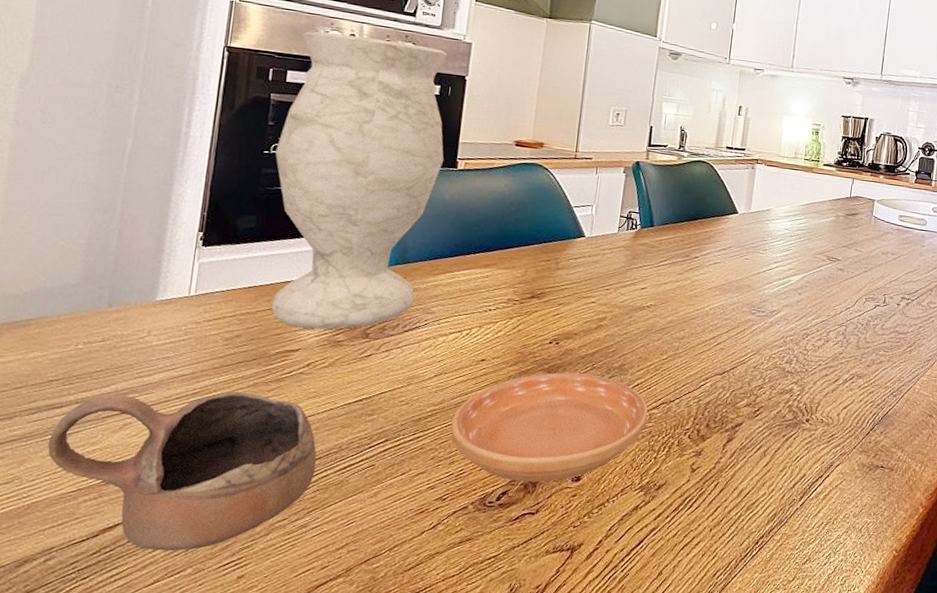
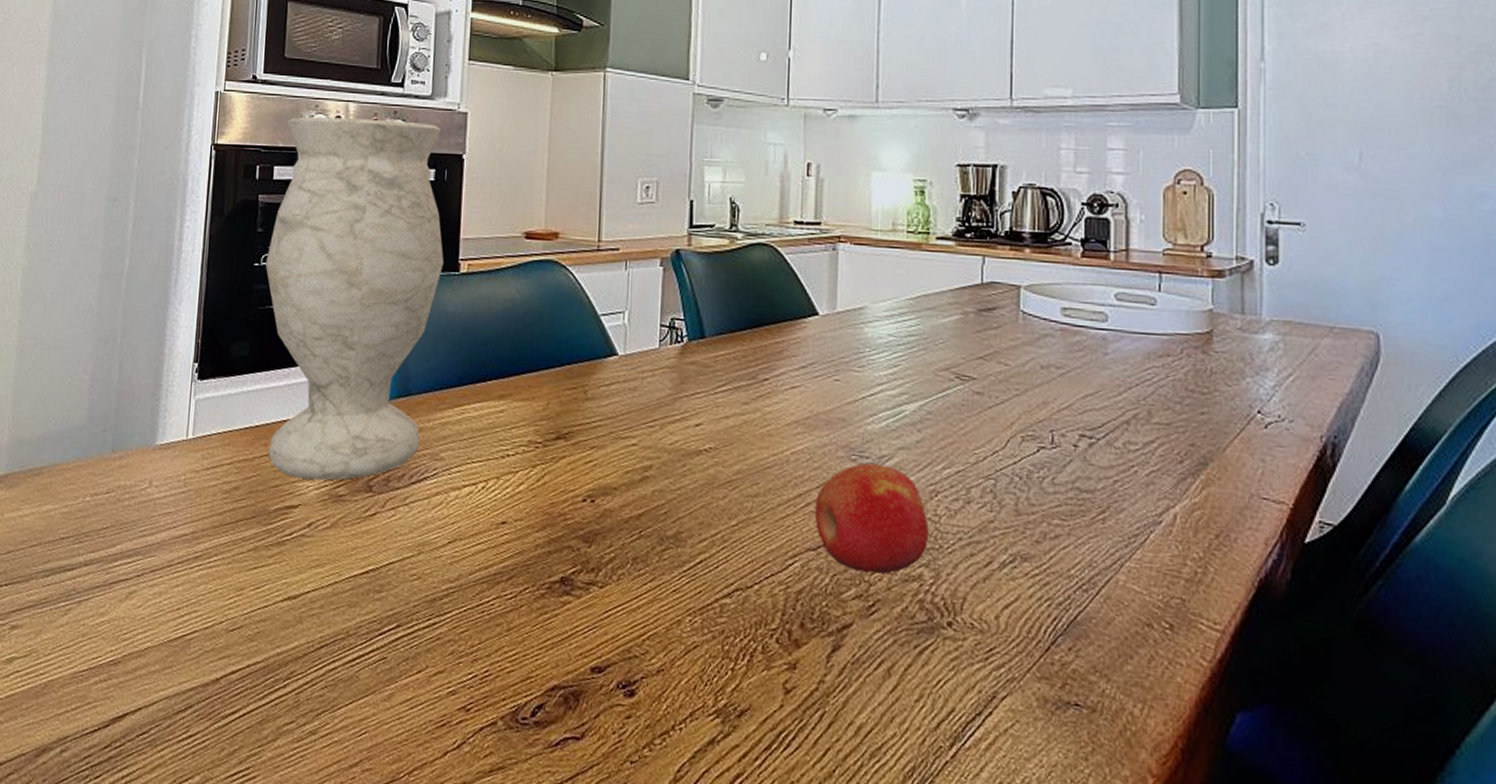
cup: present [48,391,317,552] -> none [61,555,323,753]
saucer: present [450,372,648,483] -> none [470,541,718,695]
apple: none [723,316,800,389] -> present [814,463,930,574]

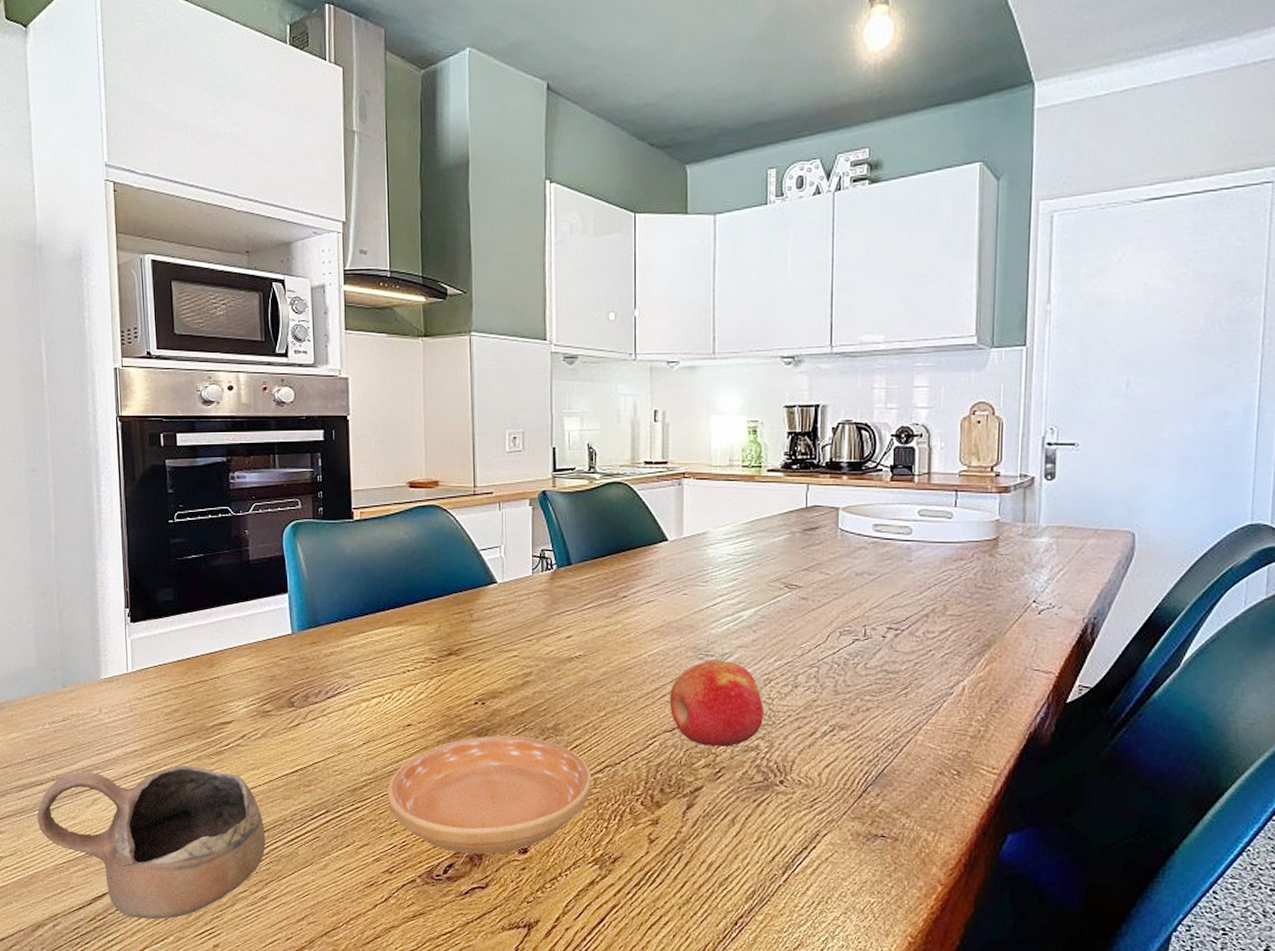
cup: none [61,555,323,753] -> present [37,765,266,920]
vase: present [265,116,445,481] -> none [179,387,339,700]
saucer: none [470,541,718,695] -> present [386,735,592,855]

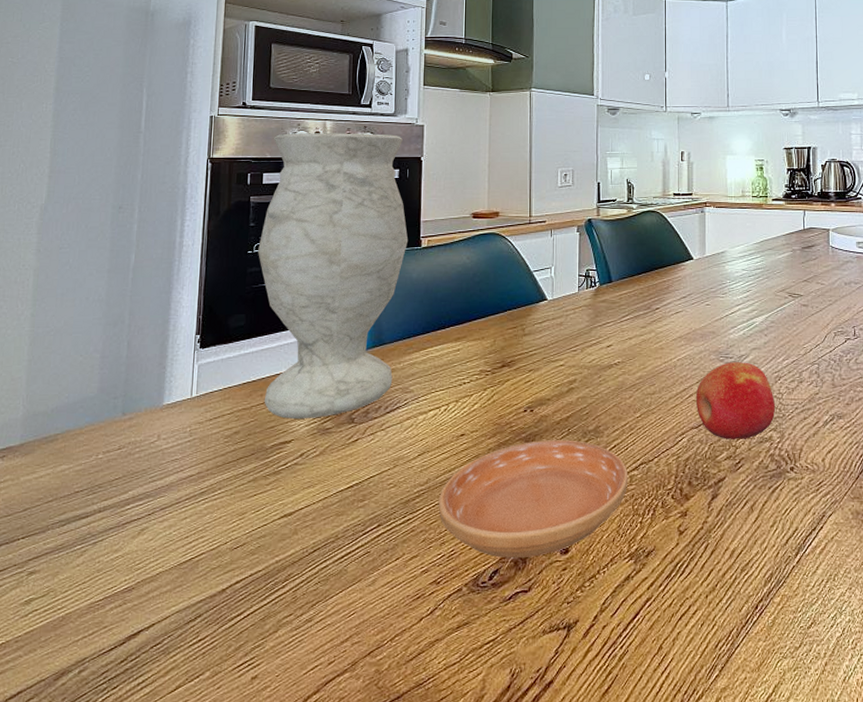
cup: present [37,765,266,920] -> none [77,487,316,655]
vase: none [179,387,339,700] -> present [258,133,409,419]

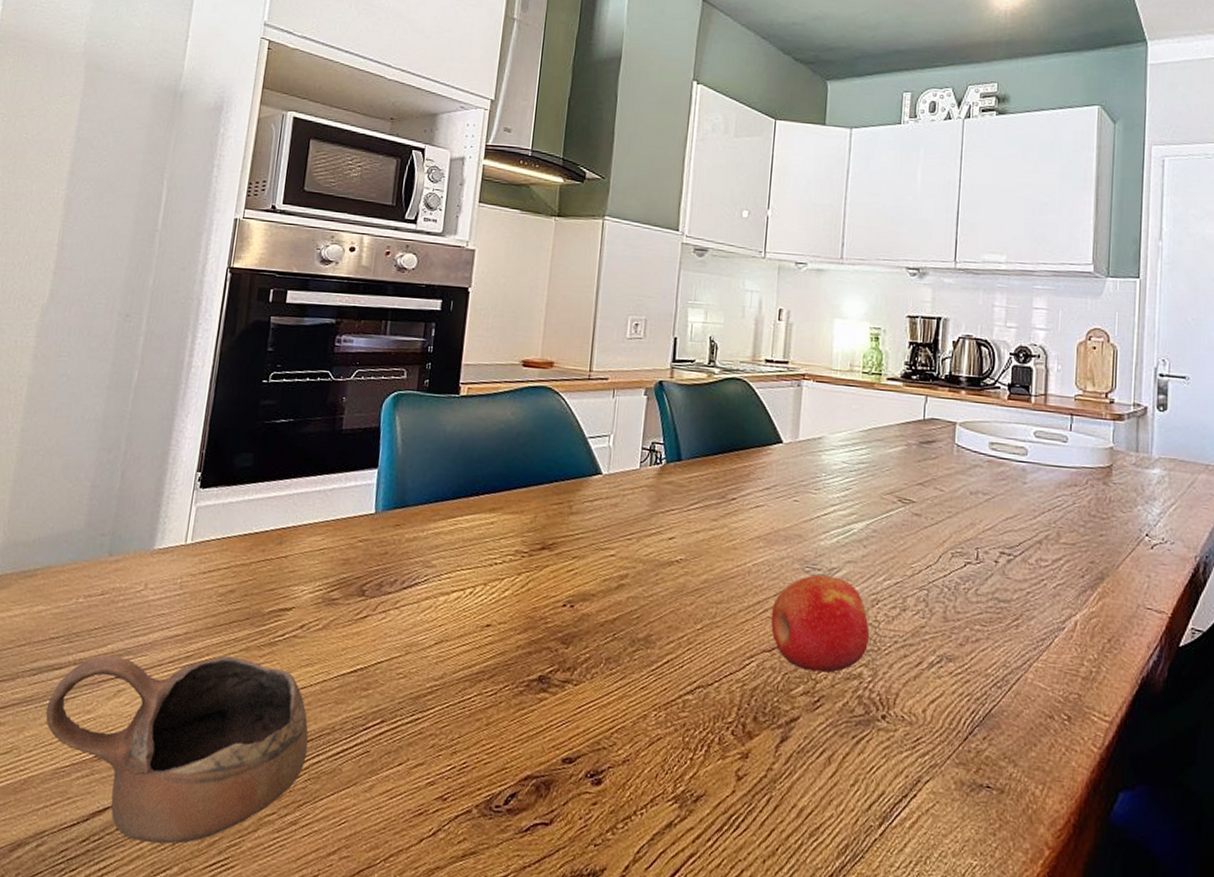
cup: none [77,487,316,655] -> present [45,655,309,845]
vase: present [258,133,409,419] -> none [265,245,450,585]
saucer: present [438,440,629,559] -> none [452,643,681,784]

